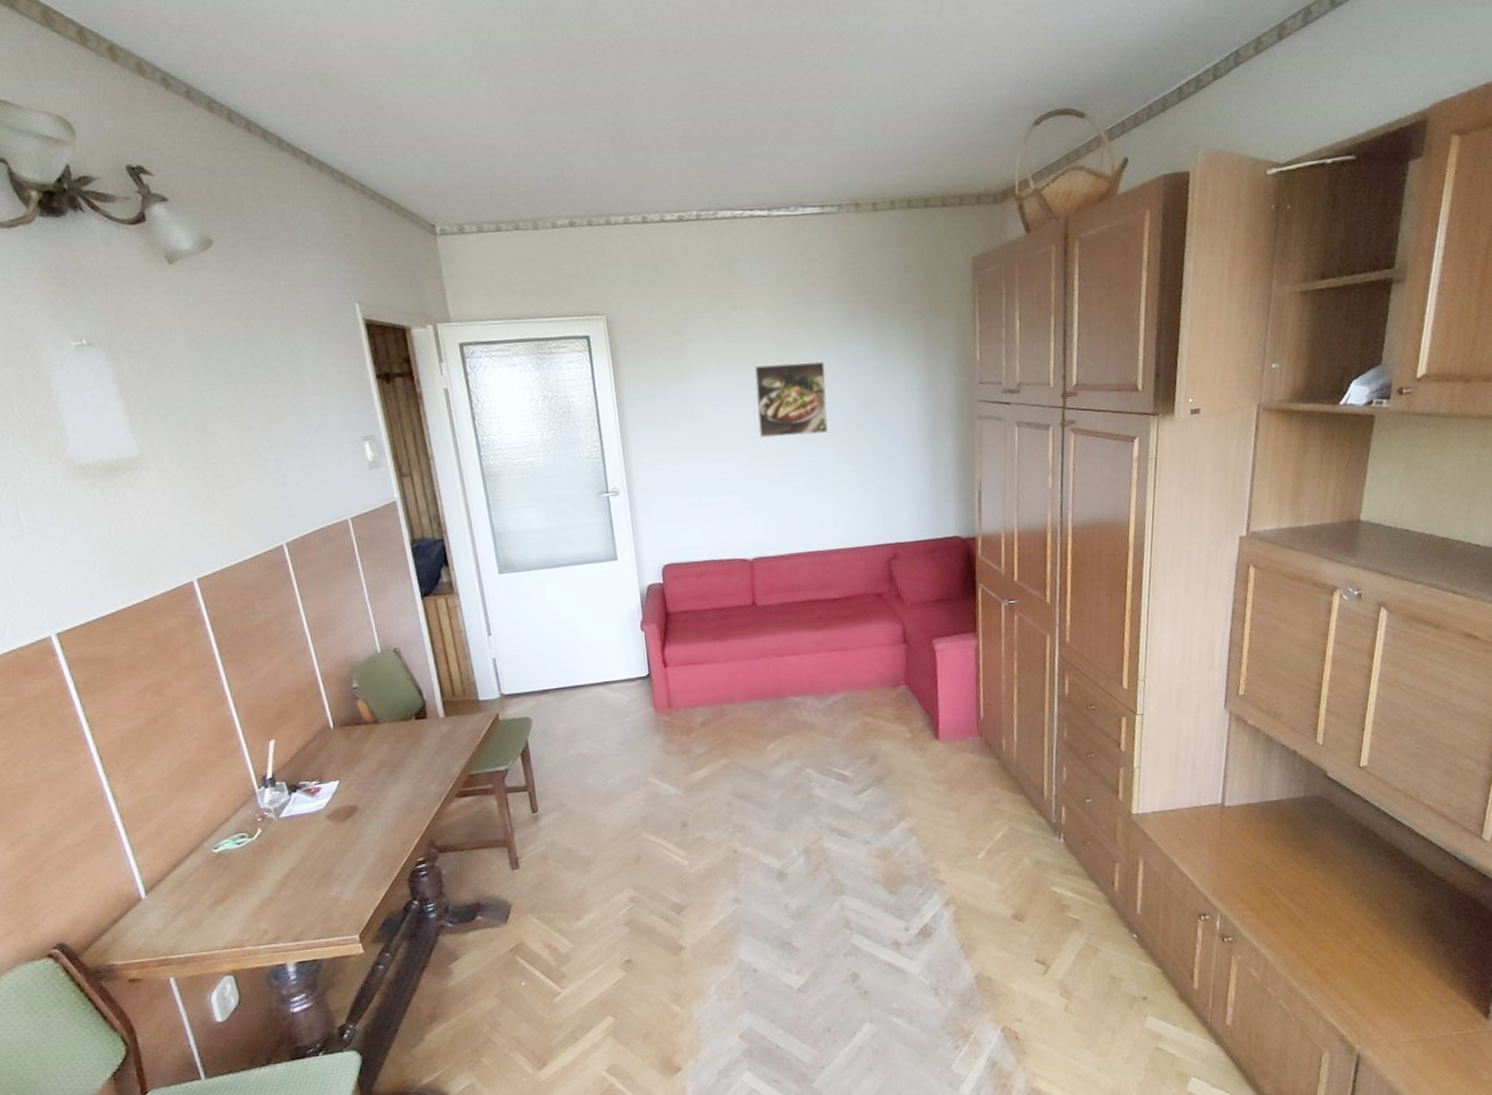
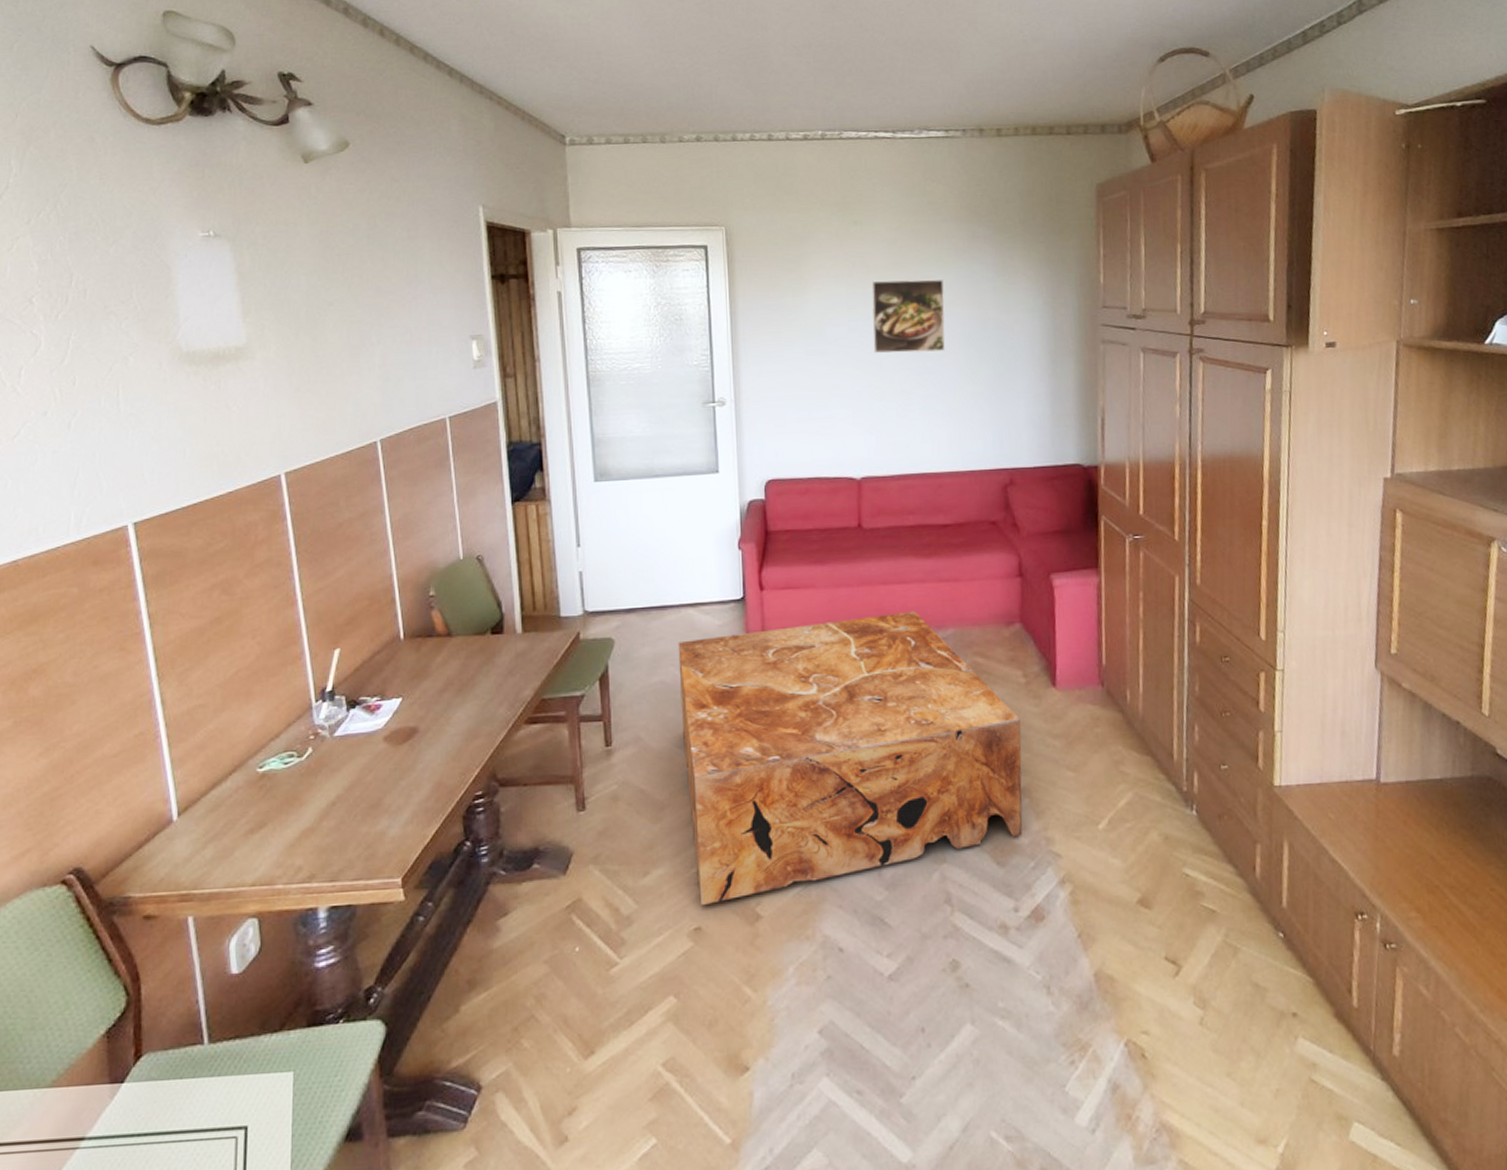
coffee table: none [591,679,911,942] -> present [678,611,1023,906]

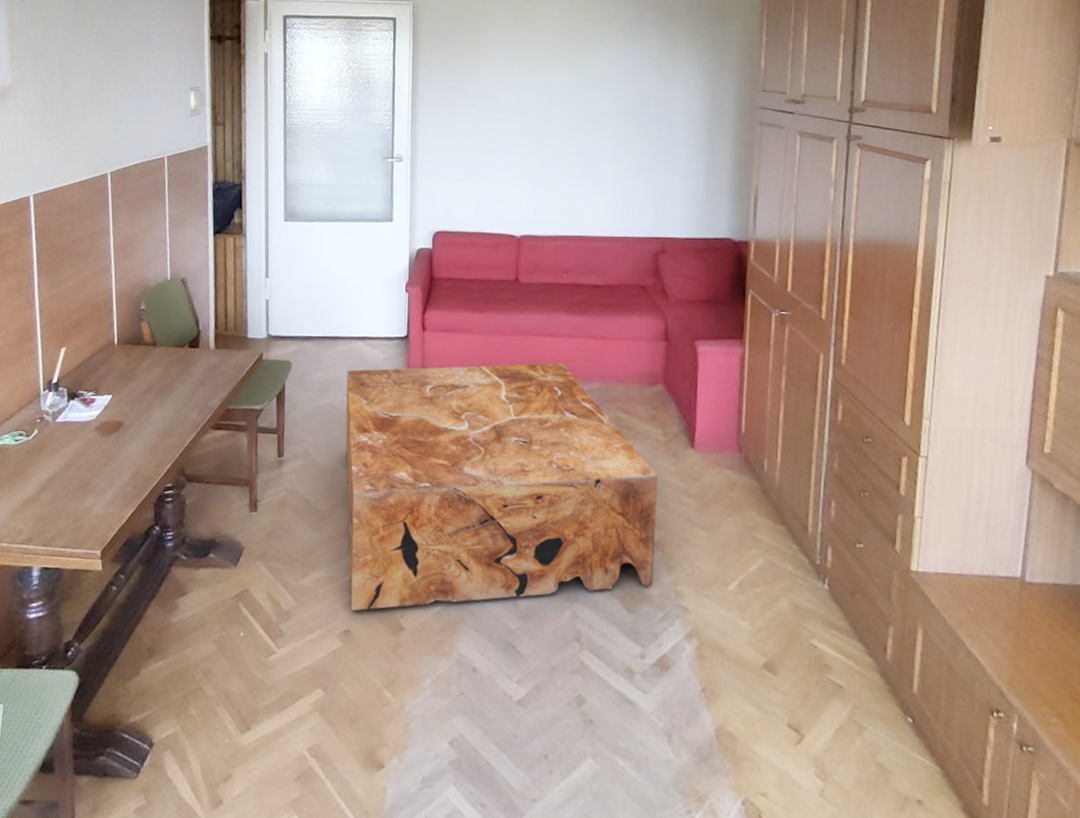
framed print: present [871,279,945,354] -> none [540,56,610,124]

